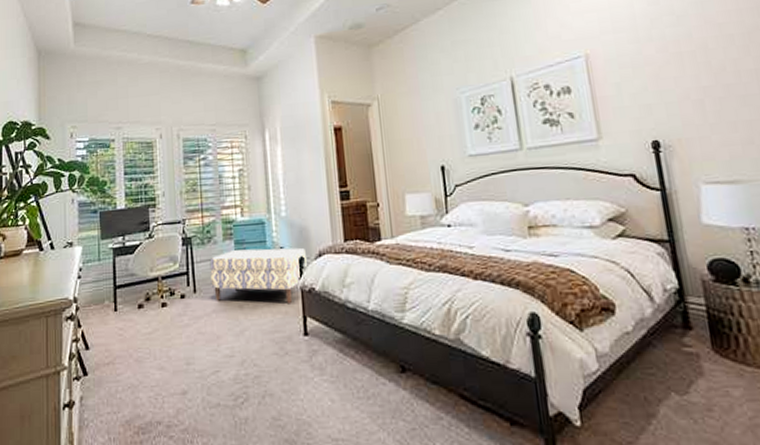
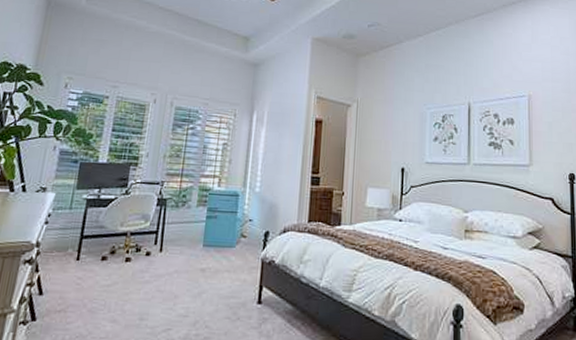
bench: present [209,247,307,303] -> none [177,216,272,272]

